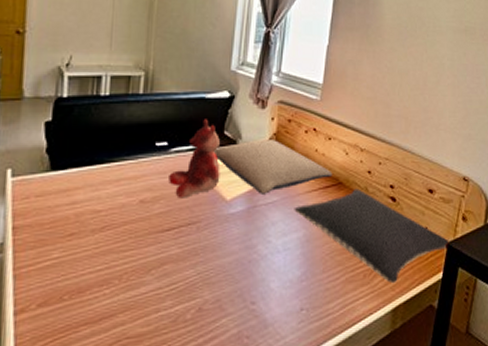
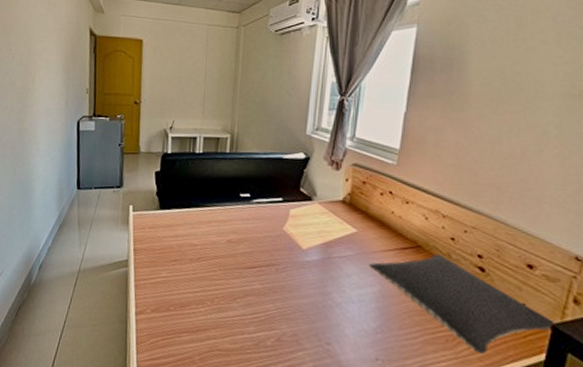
teddy bear: present [169,119,220,199] -> none [251,176,297,243]
pillow: present [213,140,333,194] -> none [290,198,410,248]

